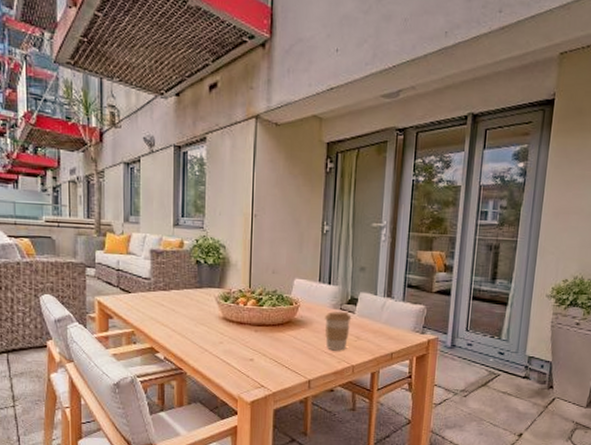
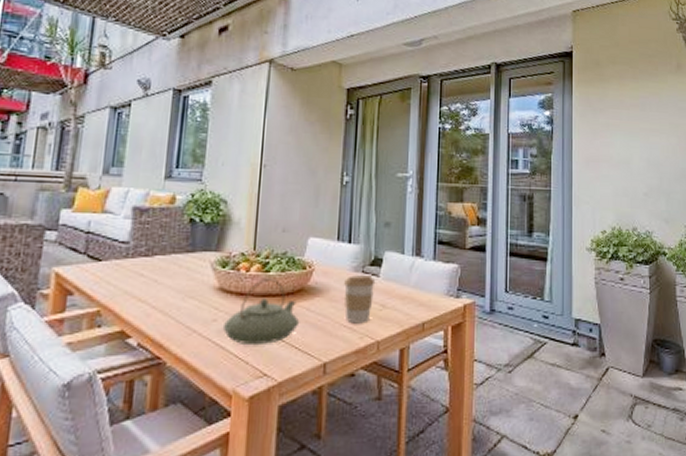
teapot: none [227,311,289,364] -> present [222,277,300,346]

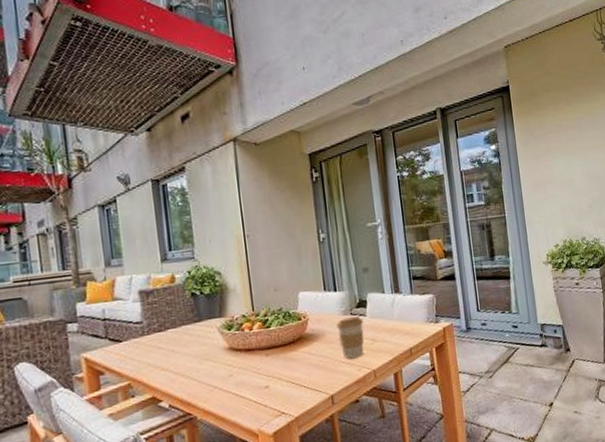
teapot: present [222,277,300,346] -> none [238,332,305,392]

